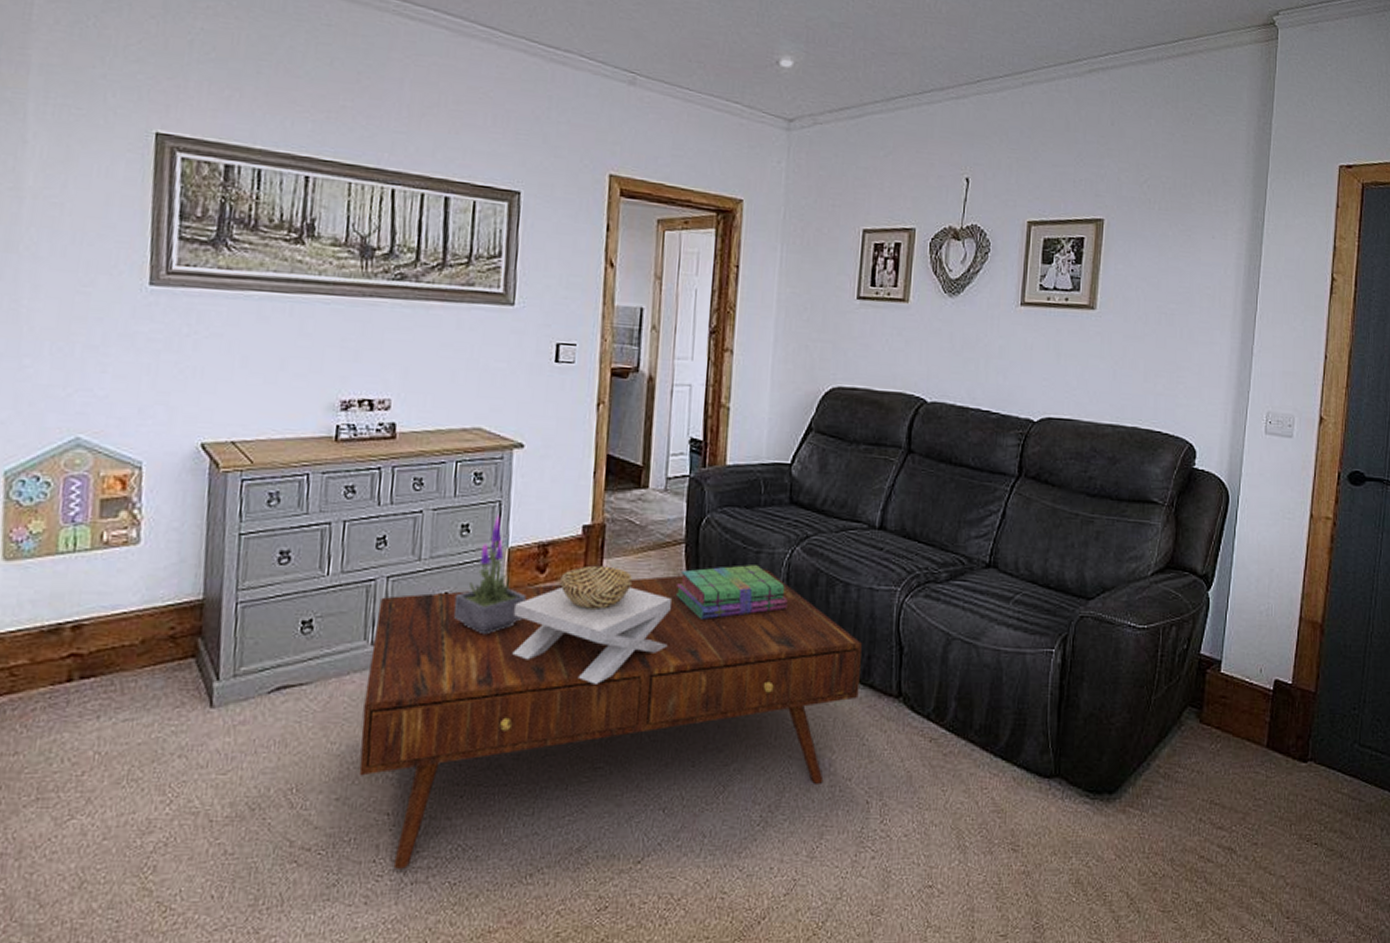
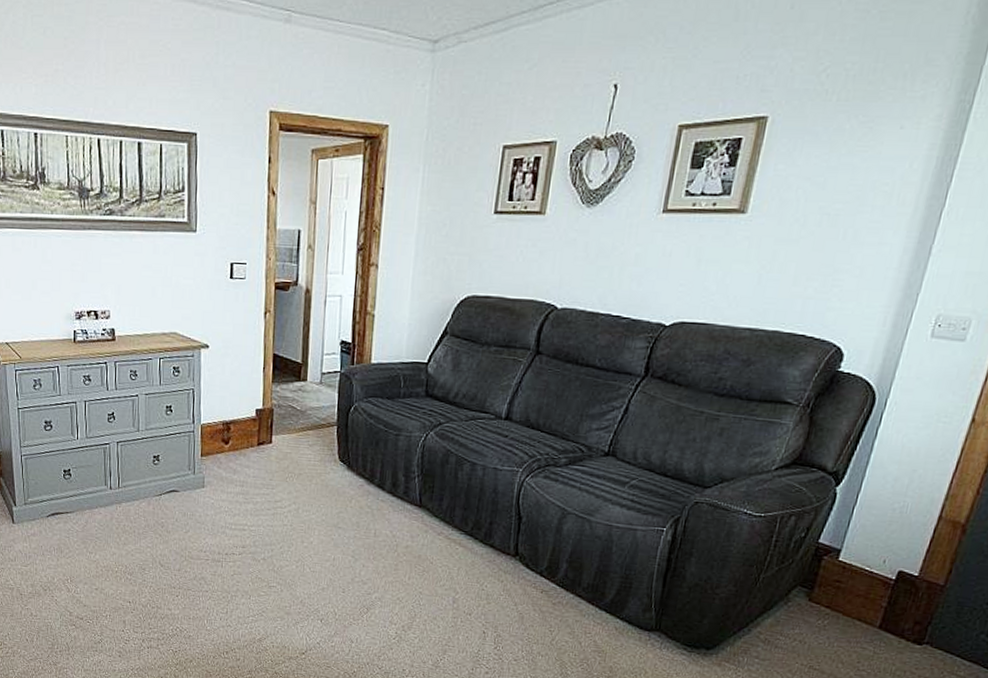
coffee table: present [359,569,862,869] -> none [108,448,485,638]
potted plant: present [454,514,527,635] -> none [164,399,216,487]
decorative bowl: present [512,565,671,684] -> none [207,440,326,528]
stack of books: present [675,565,788,620] -> none [329,444,422,486]

